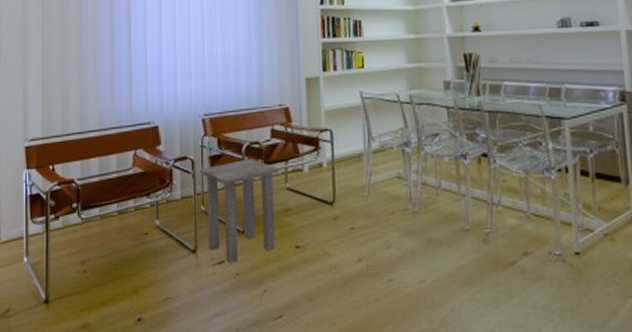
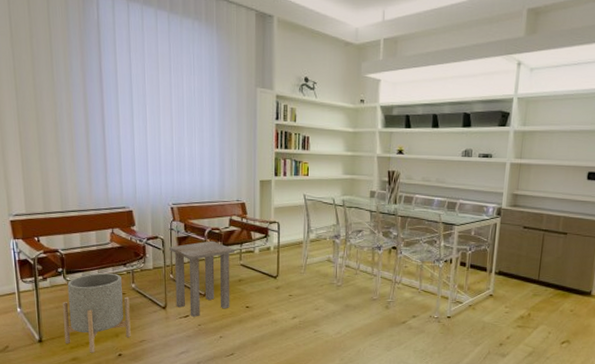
planter: none [74,207,153,317] -> present [62,273,131,353]

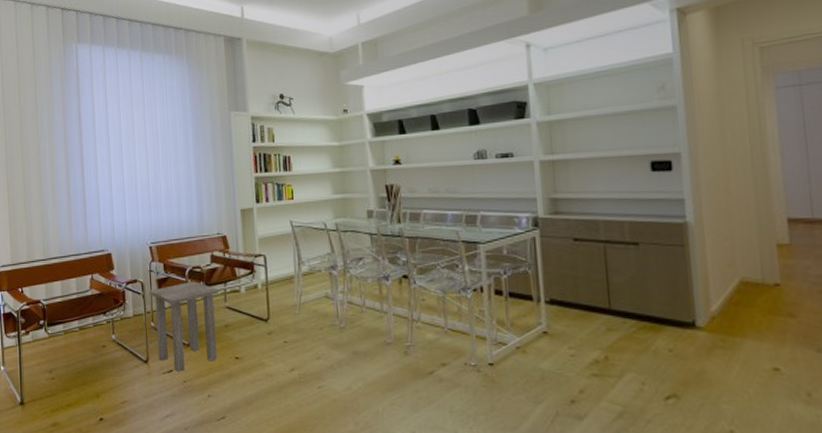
planter: present [62,273,131,353] -> none [43,324,112,417]

